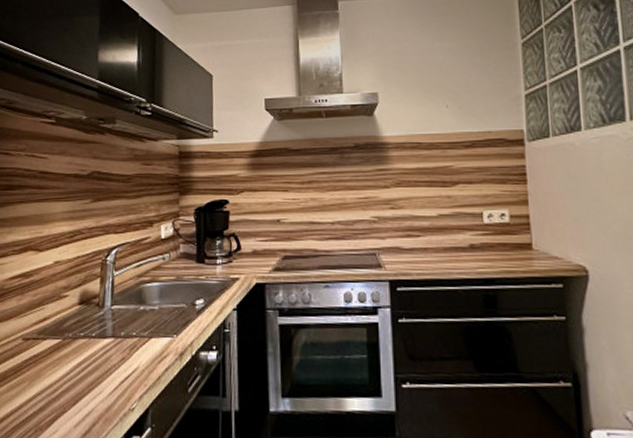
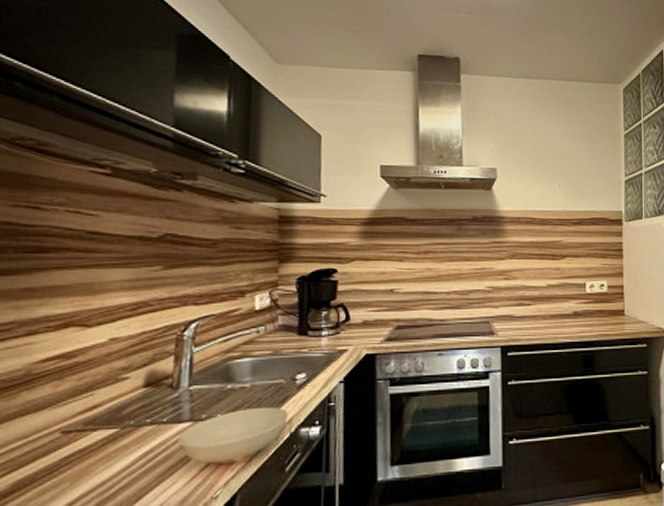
bowl: none [103,328,189,380] -> present [178,406,288,465]

